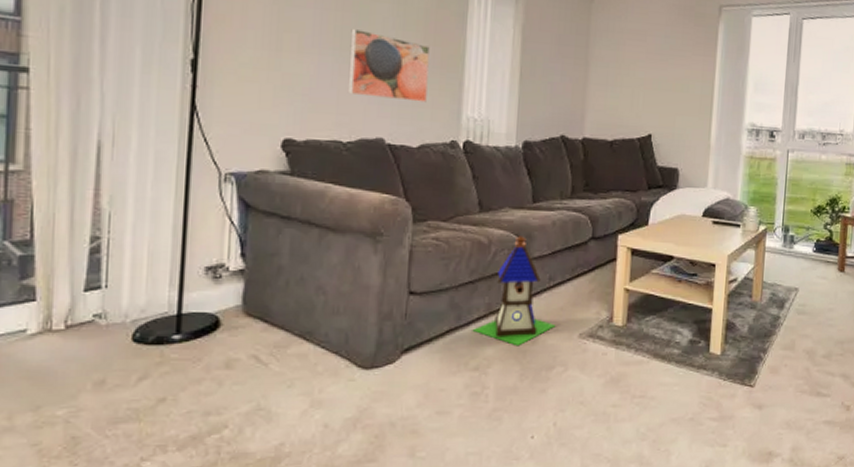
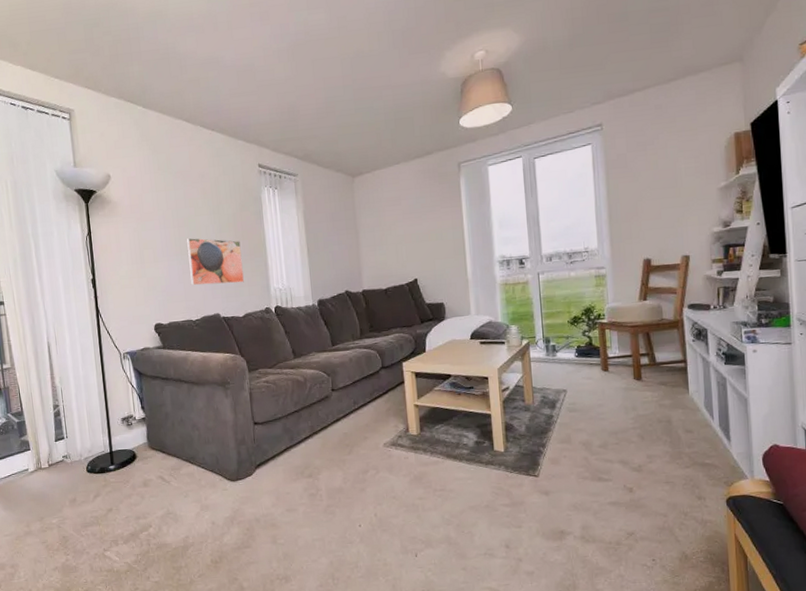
toy house: present [472,236,556,346] -> none [303,372,365,457]

